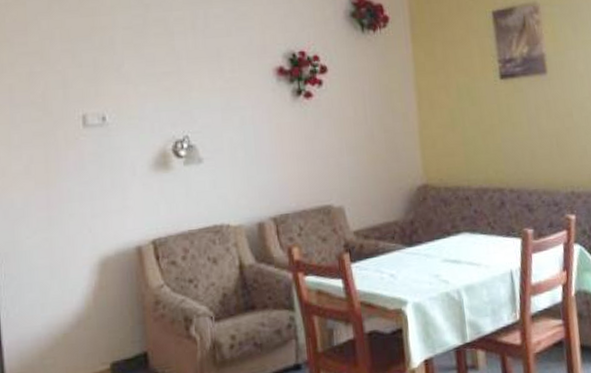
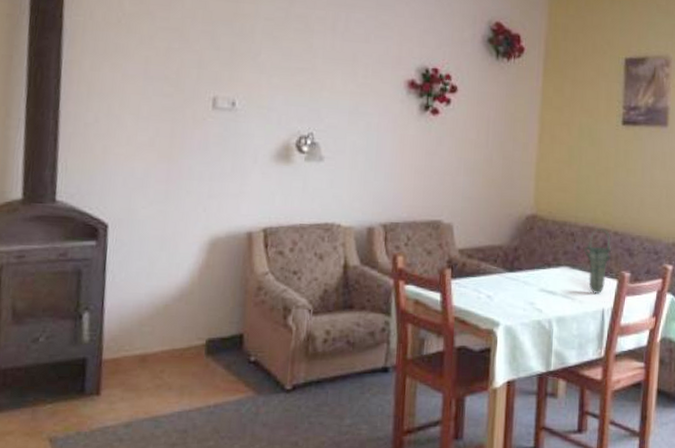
vase: none [482,188,510,257] -> present [584,228,612,295]

